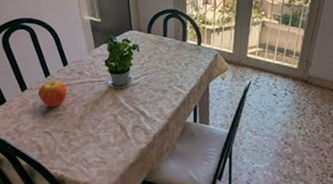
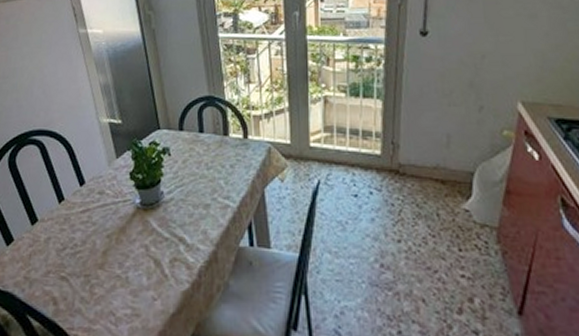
fruit: present [38,80,67,108] -> none [51,206,86,243]

